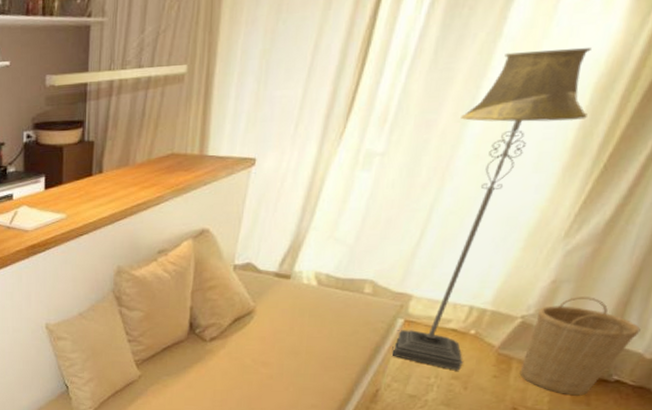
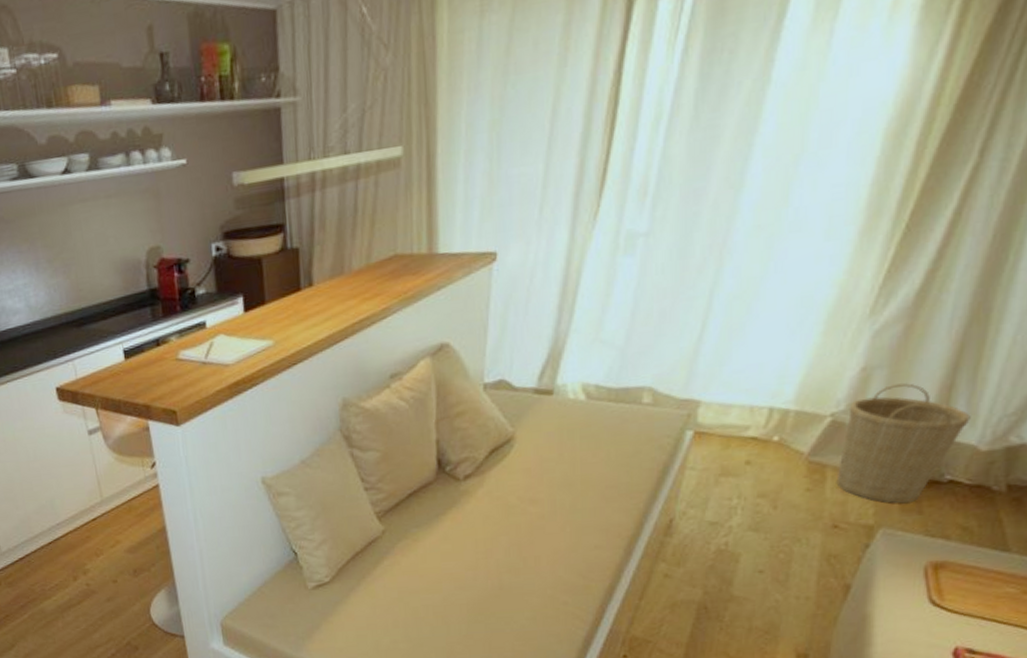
floor lamp: present [391,48,591,371] -> none [683,88,880,487]

